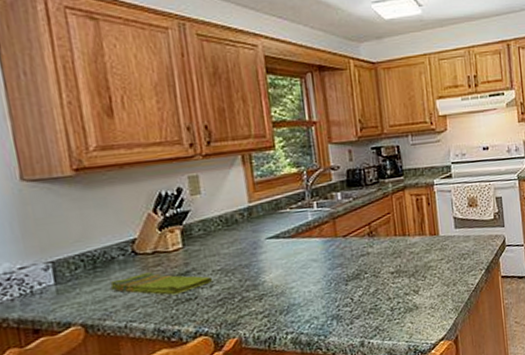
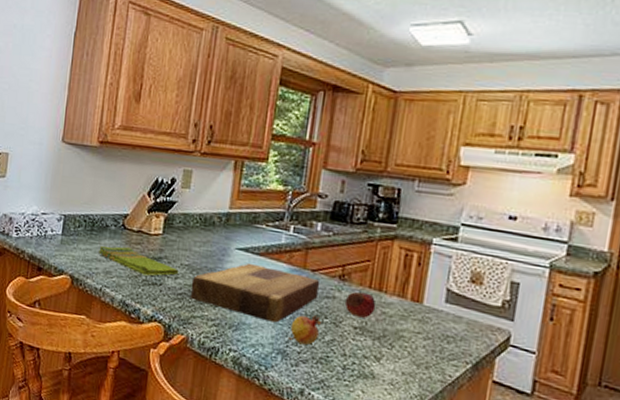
cutting board: none [229,242,354,301] -> present [190,263,321,323]
fruit: none [337,273,364,305] -> present [287,314,322,346]
fruit: none [377,240,405,264] -> present [344,290,376,319]

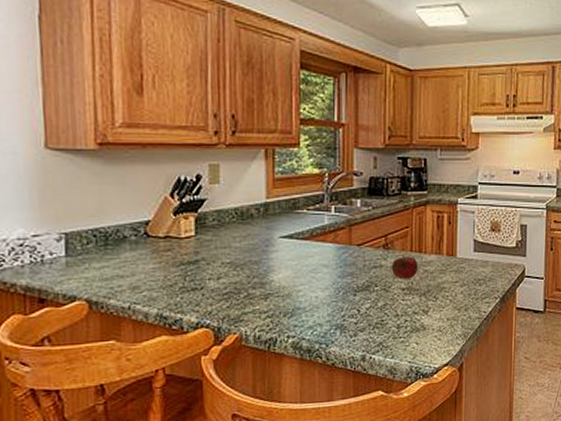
dish towel: present [98,246,179,276] -> none [119,256,221,283]
cutting board: present [190,263,321,323] -> none [236,249,367,301]
fruit: present [287,314,322,346] -> none [343,285,373,316]

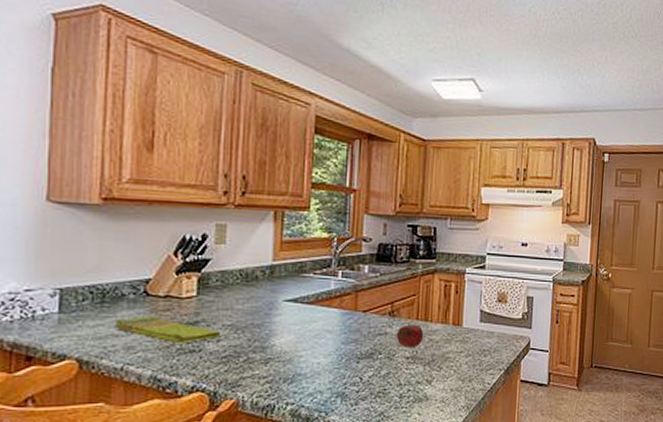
dish towel: none [119,256,221,283] -> present [114,316,221,344]

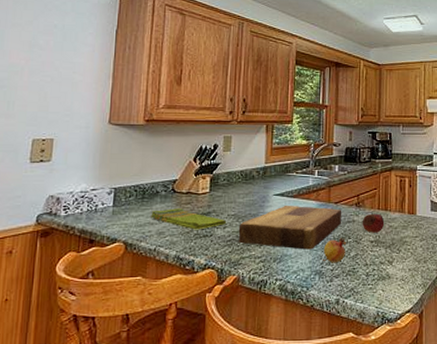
cutting board: none [236,313,372,368] -> present [238,205,342,250]
fruit: none [345,352,377,384] -> present [322,237,347,263]

